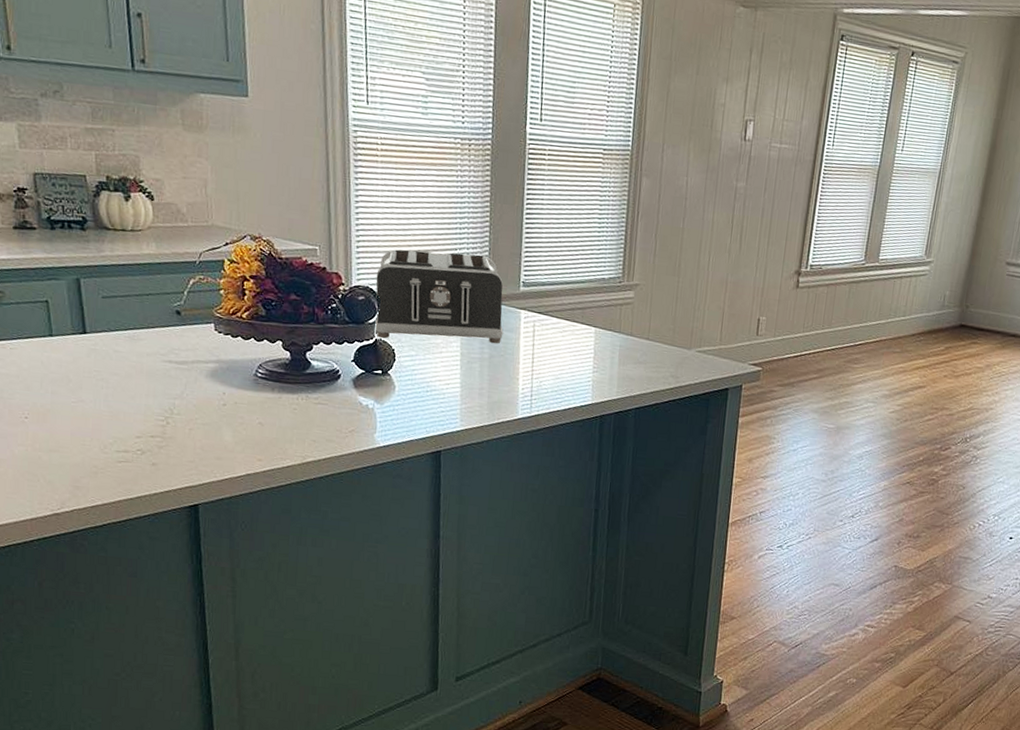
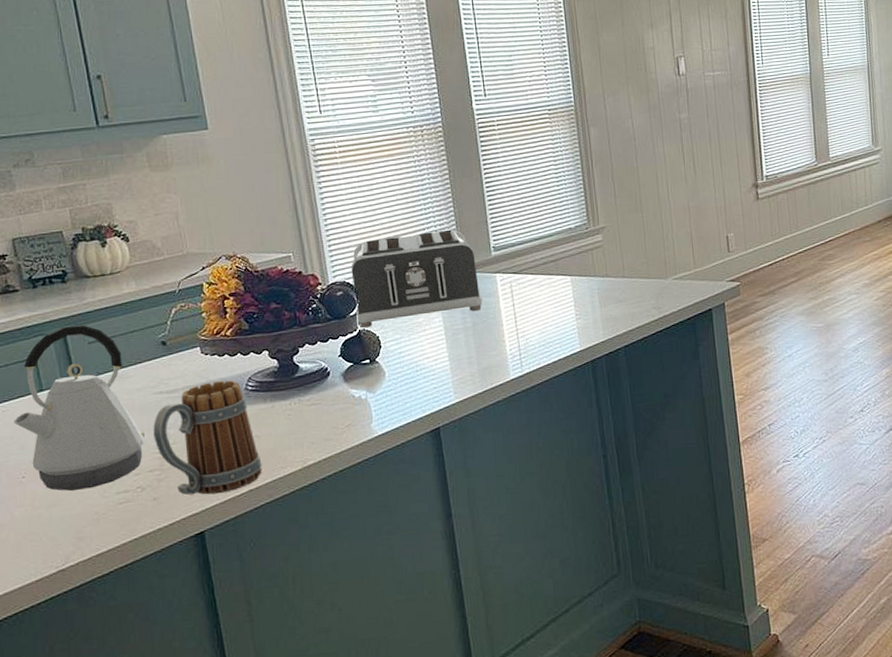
kettle: none [20,275,150,442] -> present [13,325,145,492]
mug: none [158,360,262,472] -> present [153,380,262,495]

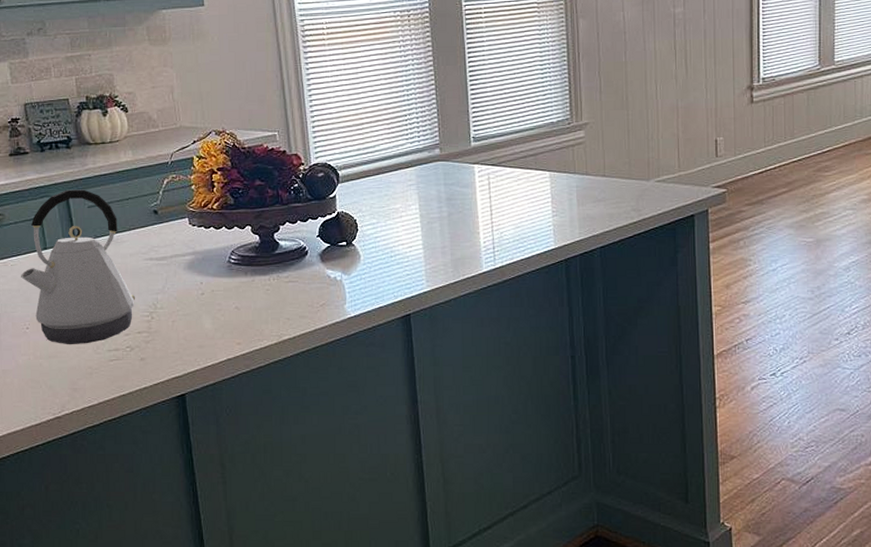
mug: present [153,380,262,495] -> none [143,251,241,360]
toaster: present [351,229,483,329] -> none [333,117,459,211]

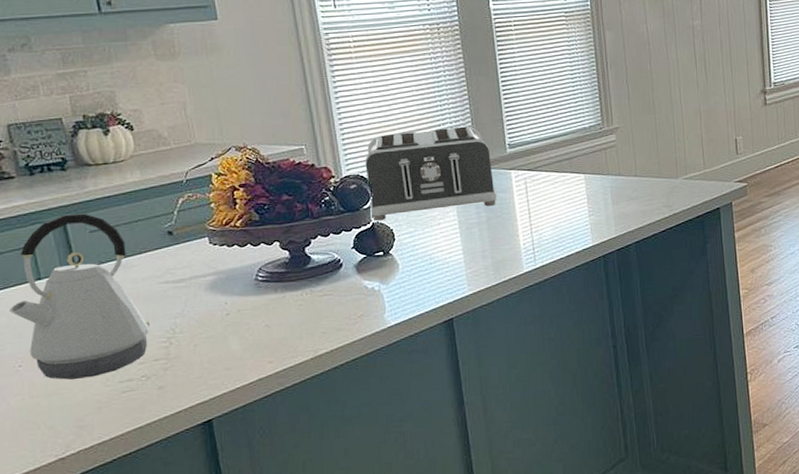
toaster: none [333,117,459,211] -> present [365,126,497,221]

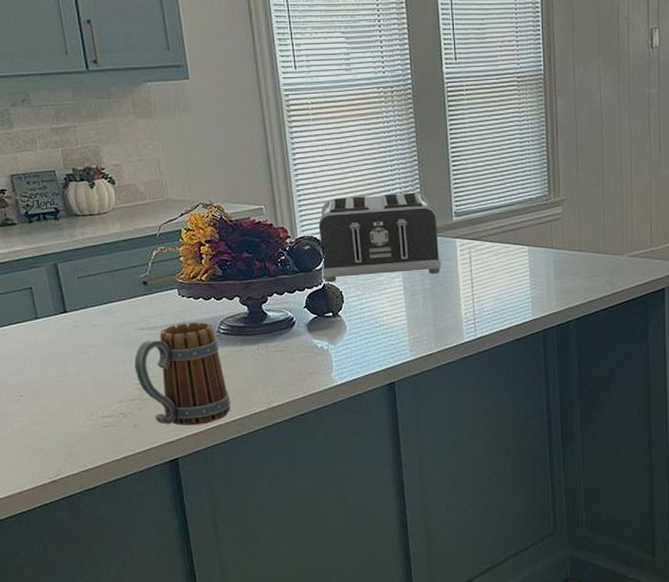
kettle: present [9,213,150,380] -> none [12,260,127,412]
mug: none [158,270,273,384] -> present [134,321,231,426]

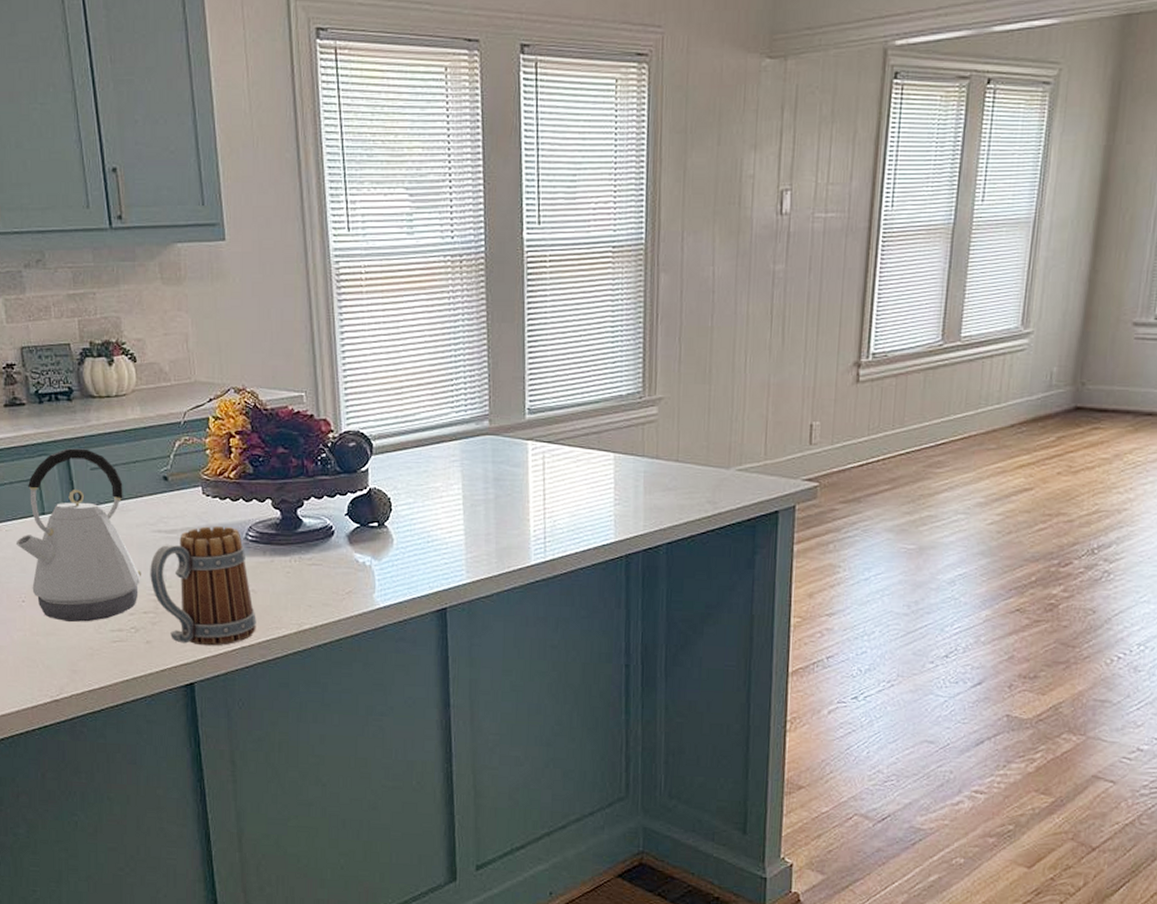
kettle: none [12,260,127,412] -> present [15,448,141,623]
toaster: present [318,192,441,283] -> none [366,383,509,487]

